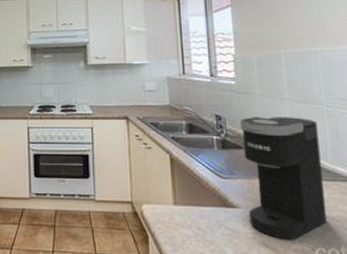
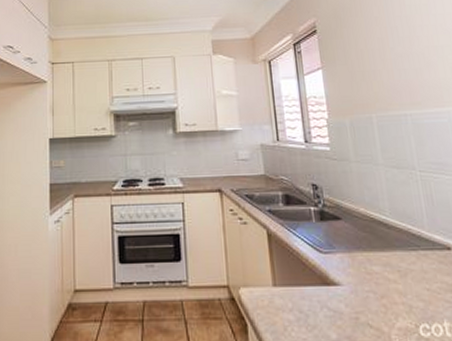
coffee maker: present [239,117,328,240] -> none [336,183,429,318]

